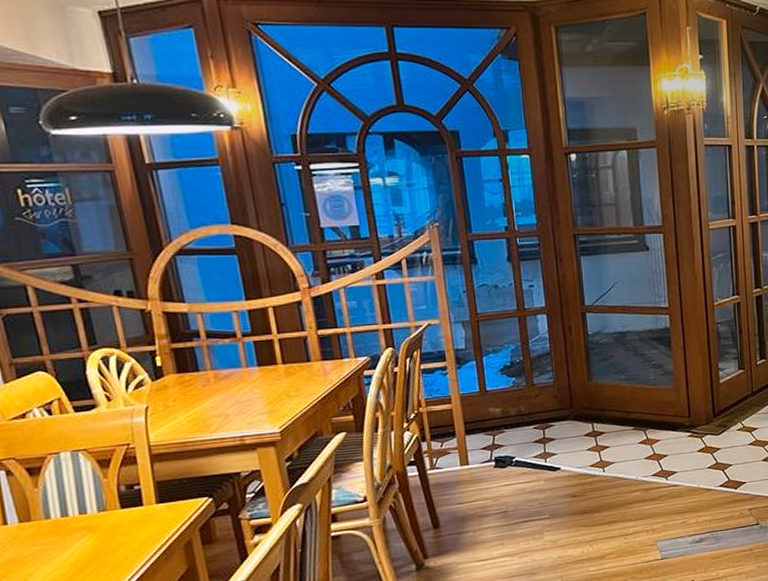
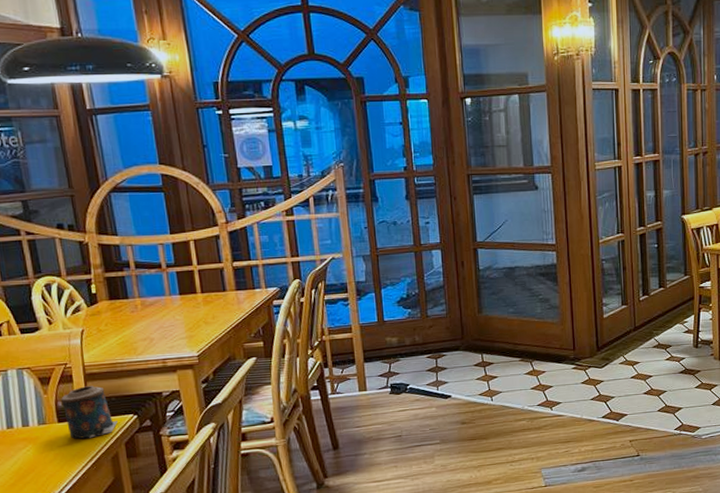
candle: none [123,467,190,526] -> present [61,386,118,439]

